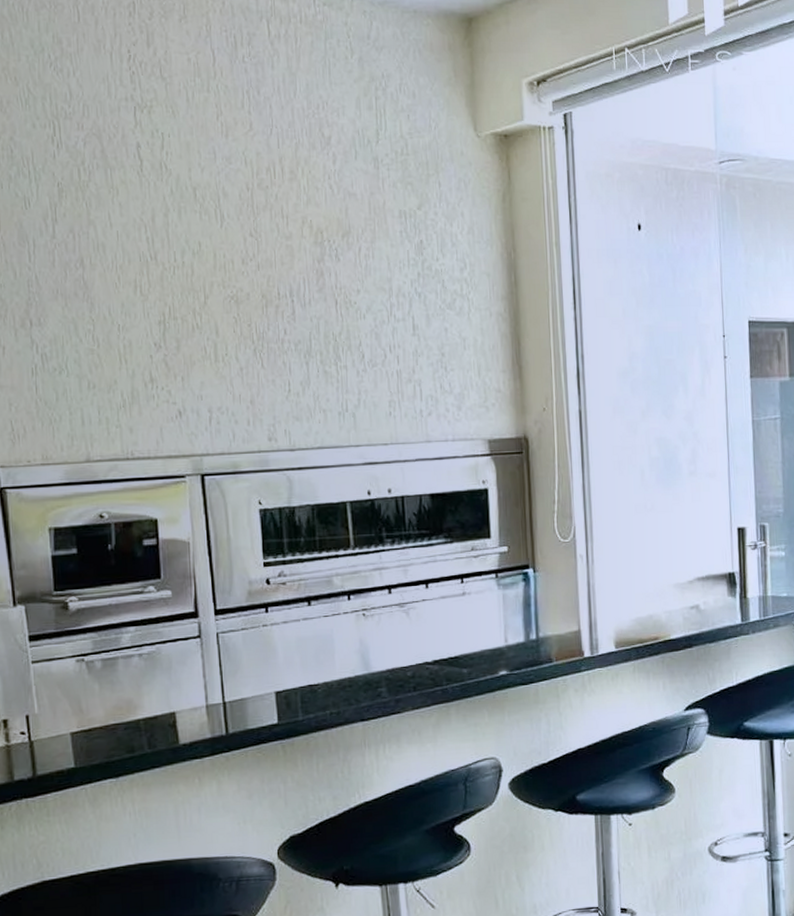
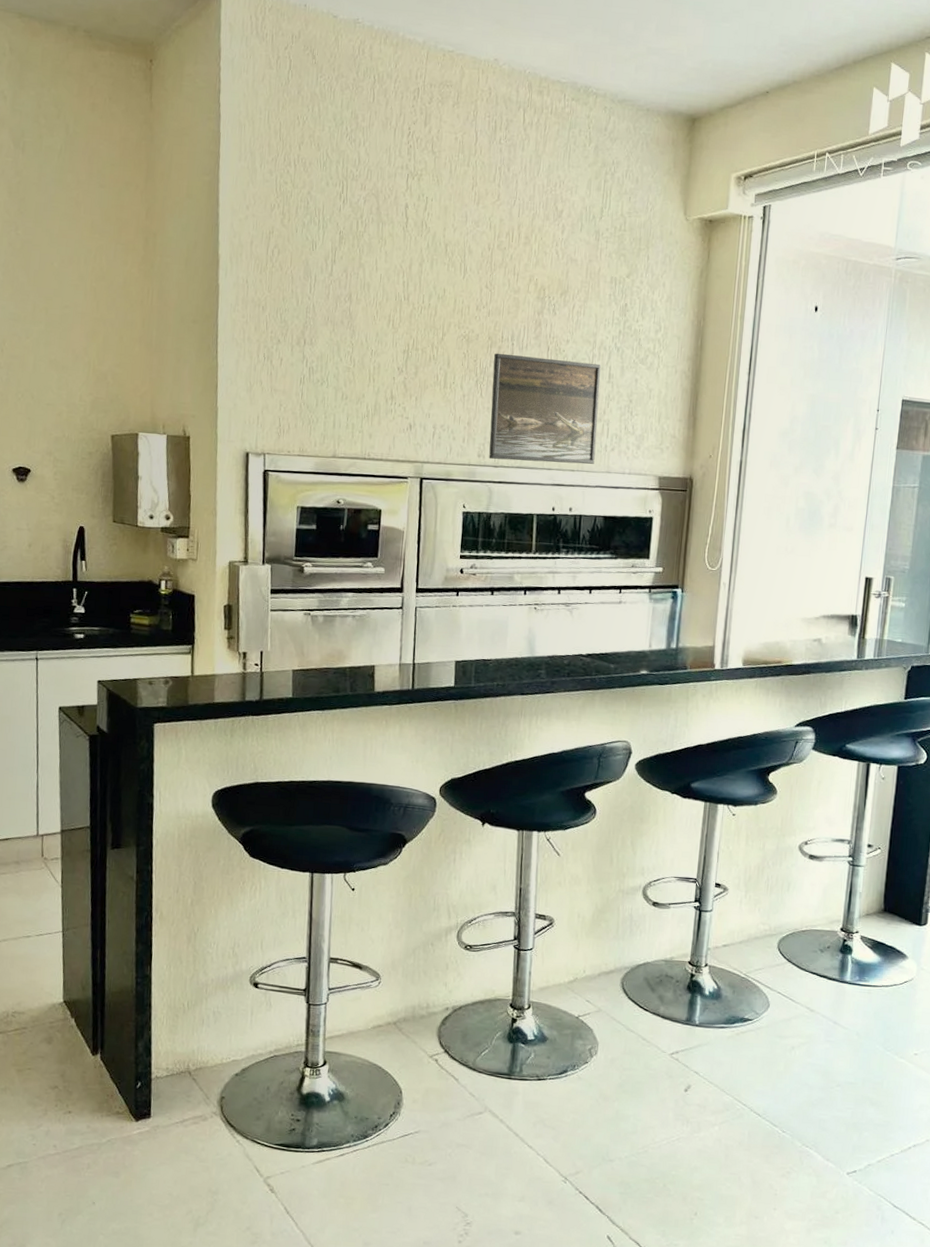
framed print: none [271,313,410,441] -> present [489,353,601,464]

